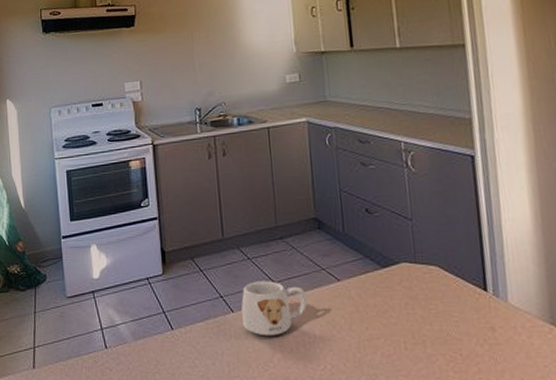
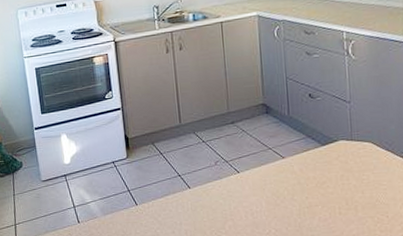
mug: present [241,281,308,336] -> none [197,160,256,208]

